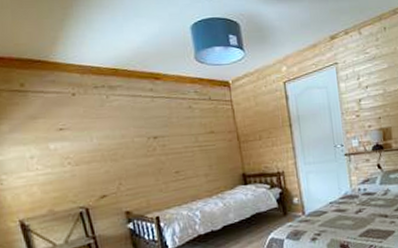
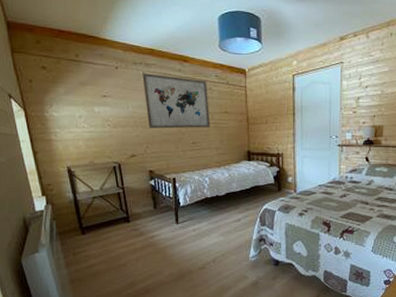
wall art: none [106,96,195,161] -> present [142,73,210,129]

